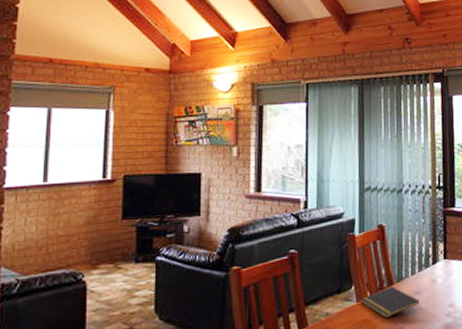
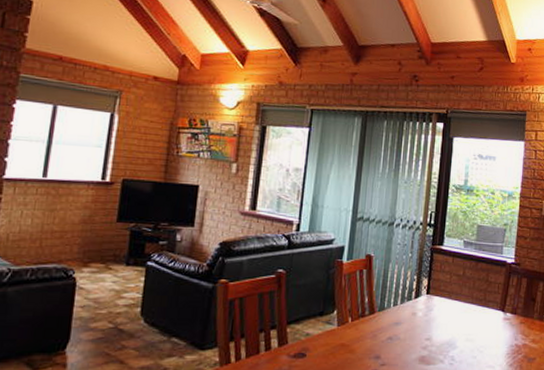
notepad: present [361,286,420,318] -> none [341,314,398,344]

